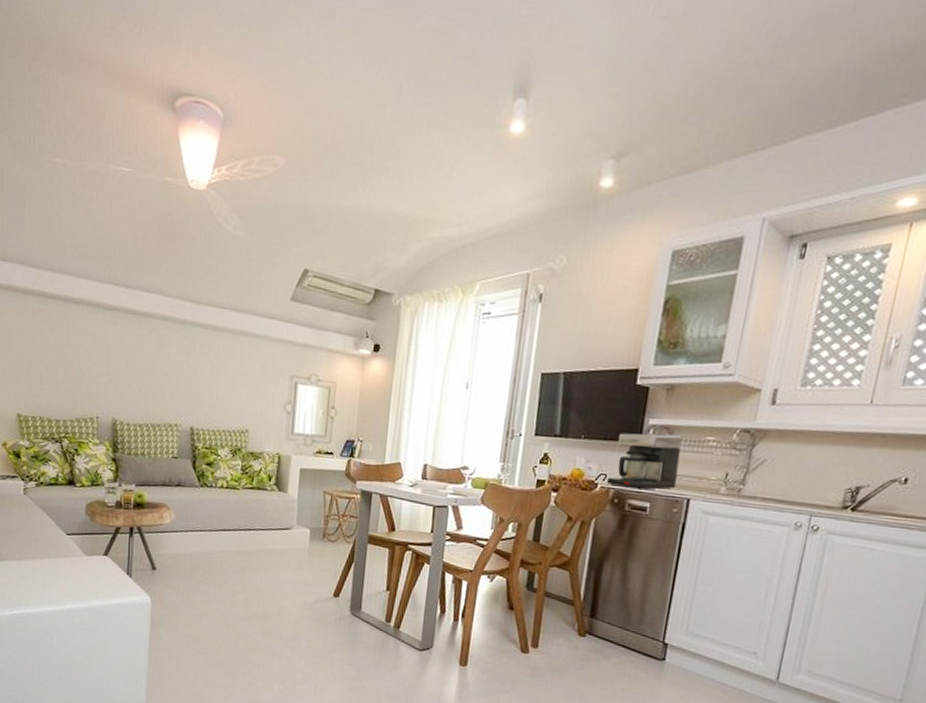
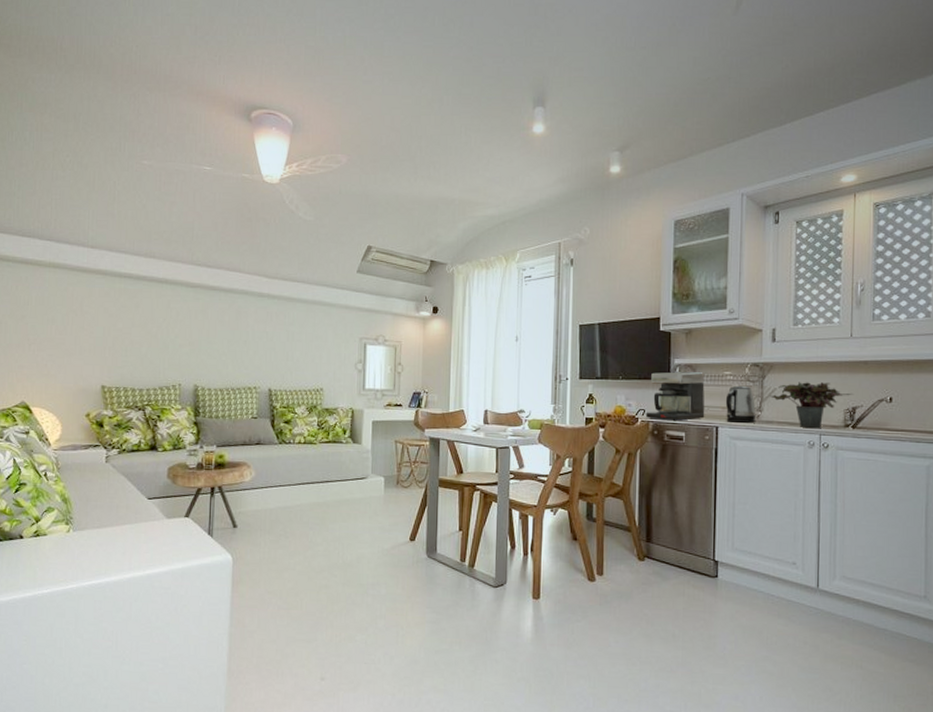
kettle: none [700,453,739,498] -> present [725,385,756,424]
potted plant: none [758,453,860,508] -> present [770,382,853,428]

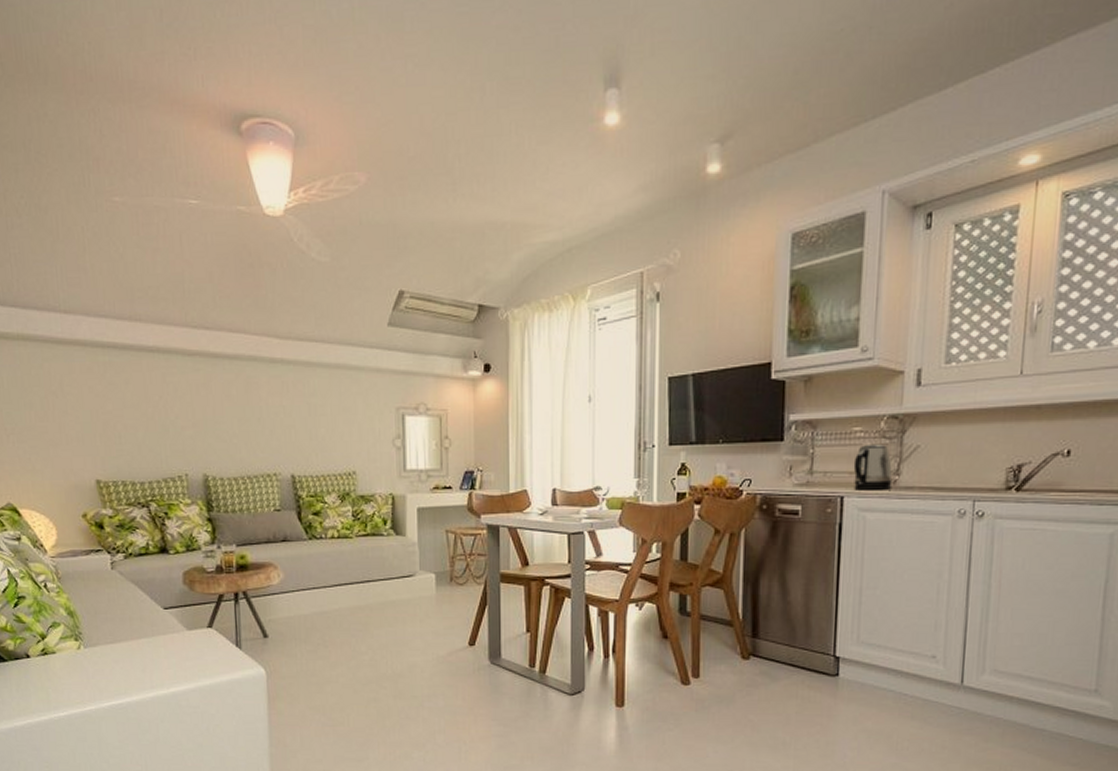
coffee maker: present [645,371,705,421] -> none [751,428,828,491]
potted plant: present [770,382,853,428] -> none [911,435,1019,493]

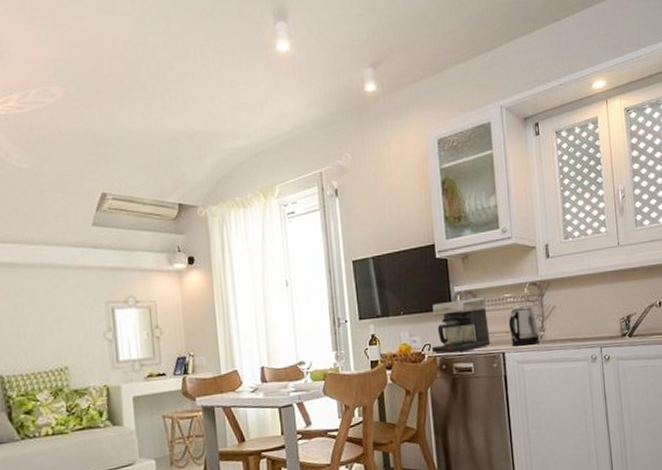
coffee maker: none [751,428,828,491] -> present [431,297,491,353]

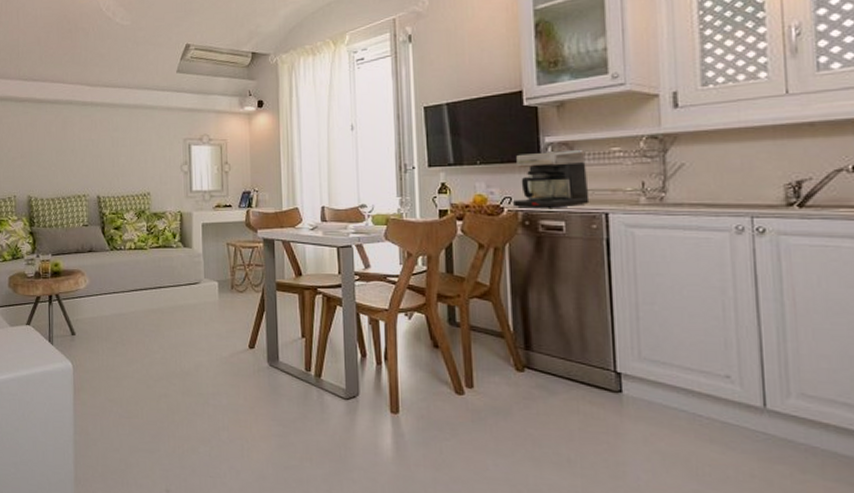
kettle: present [508,306,540,347] -> none [615,162,660,208]

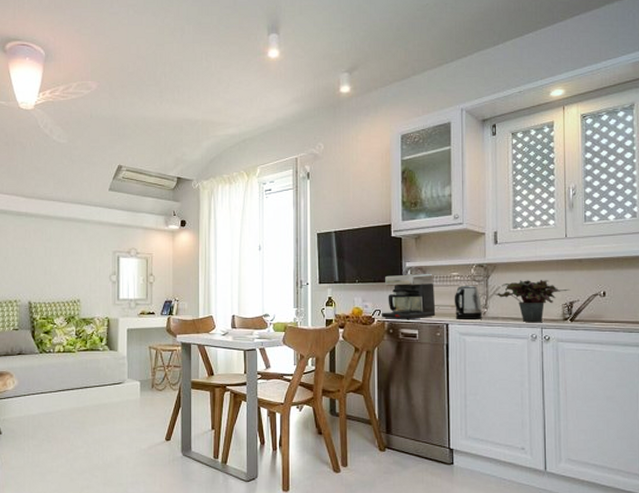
kettle: none [615,162,660,208] -> present [454,285,483,321]
potted plant: none [676,152,796,209] -> present [495,280,570,322]

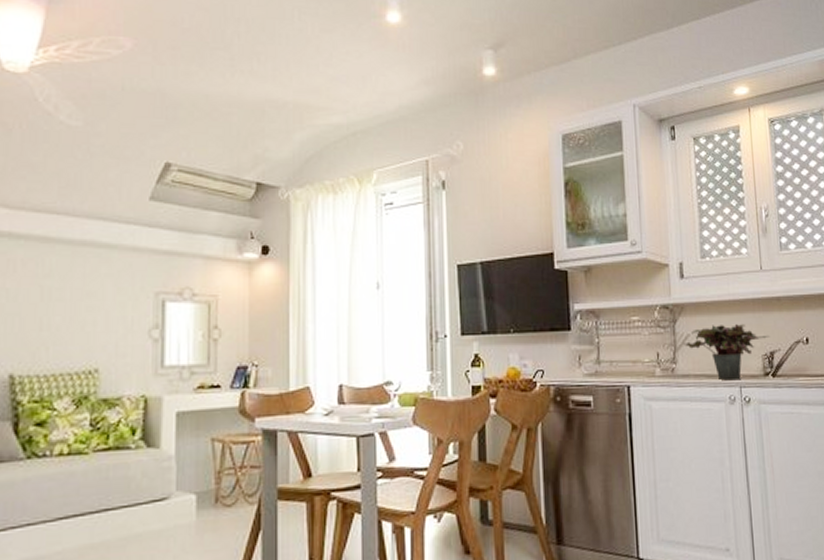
coffee maker: present [381,273,436,319] -> none [544,318,614,382]
kettle: present [454,285,483,321] -> none [635,332,672,381]

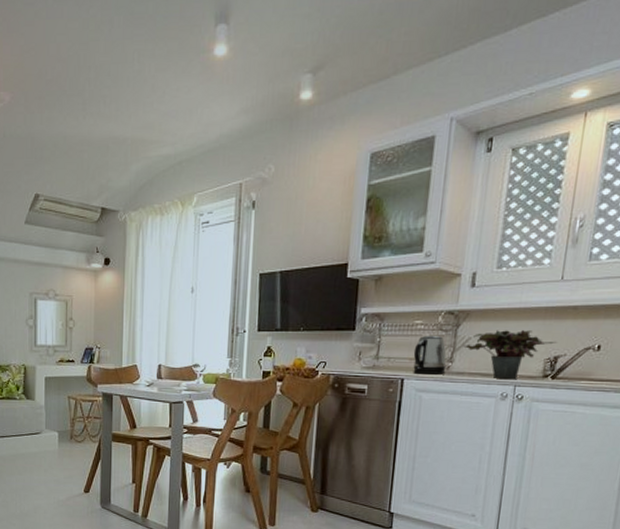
kettle: none [635,332,672,381] -> present [413,335,447,376]

